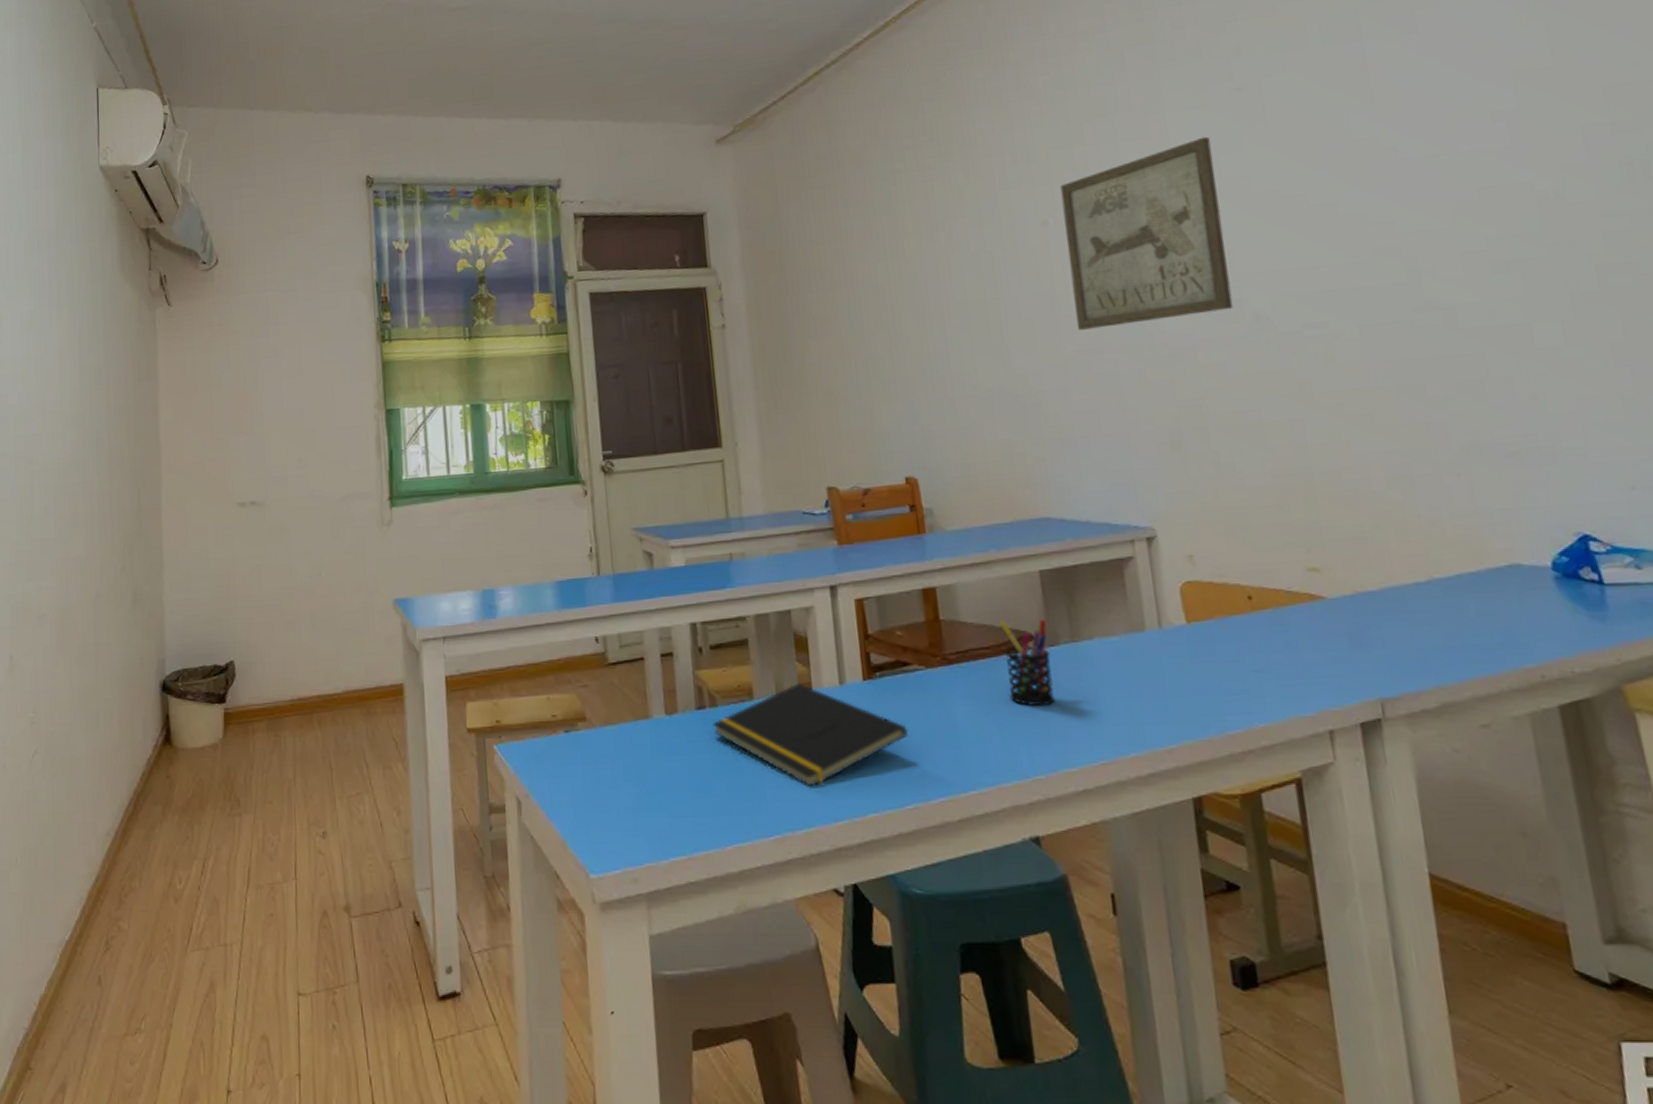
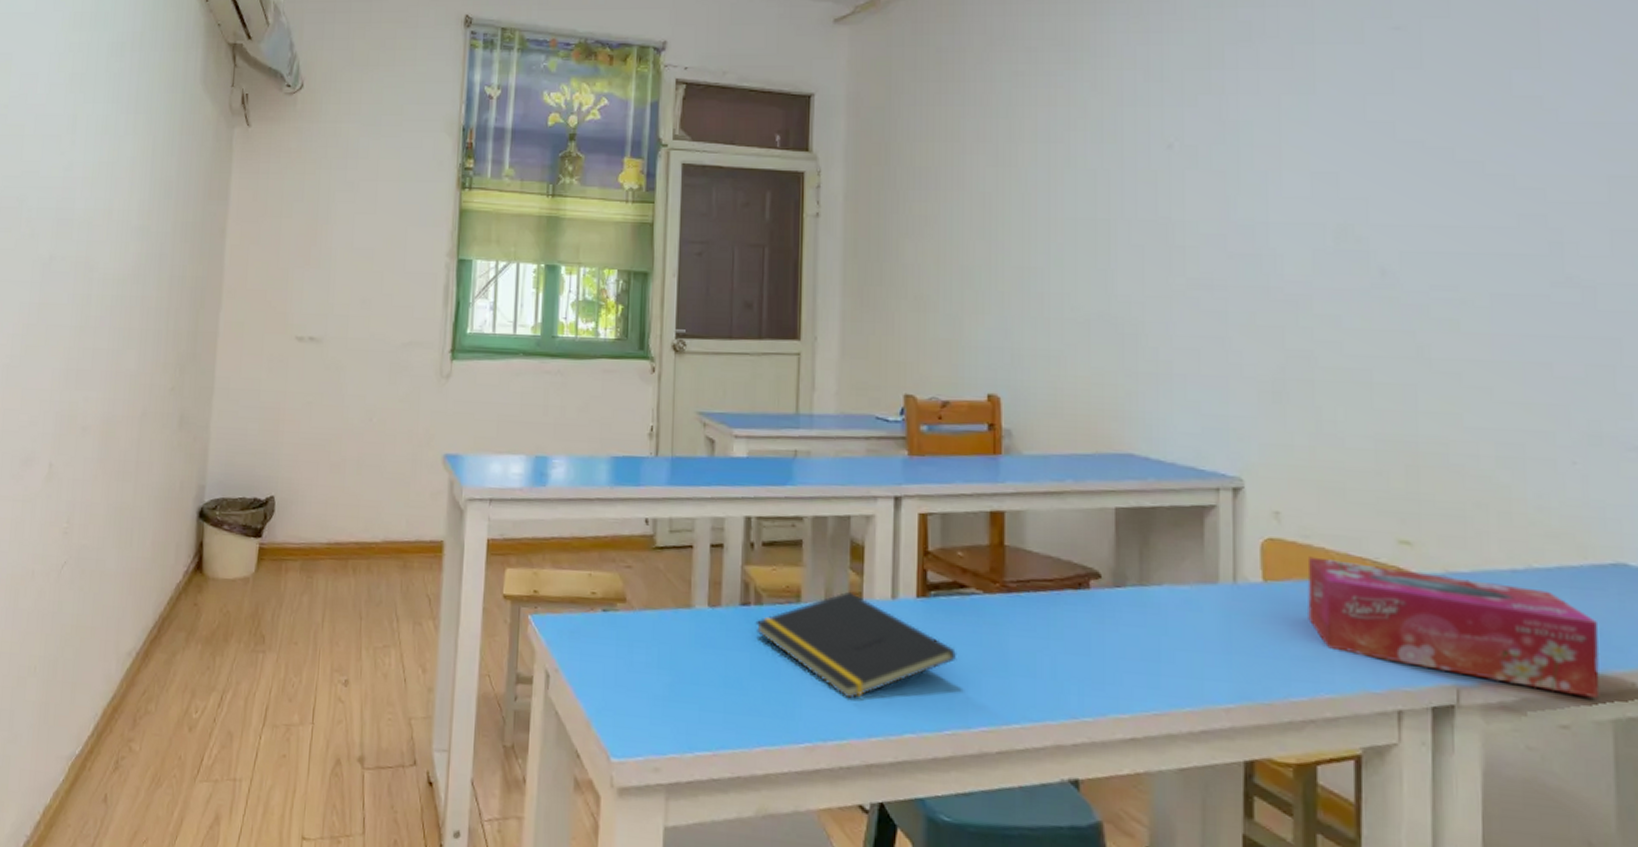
pen holder: present [998,619,1055,706] -> none [1065,554,1115,647]
wall art: present [1060,136,1234,330] -> none [1189,74,1359,264]
tissue box: none [1226,594,1514,695] -> present [1307,556,1600,698]

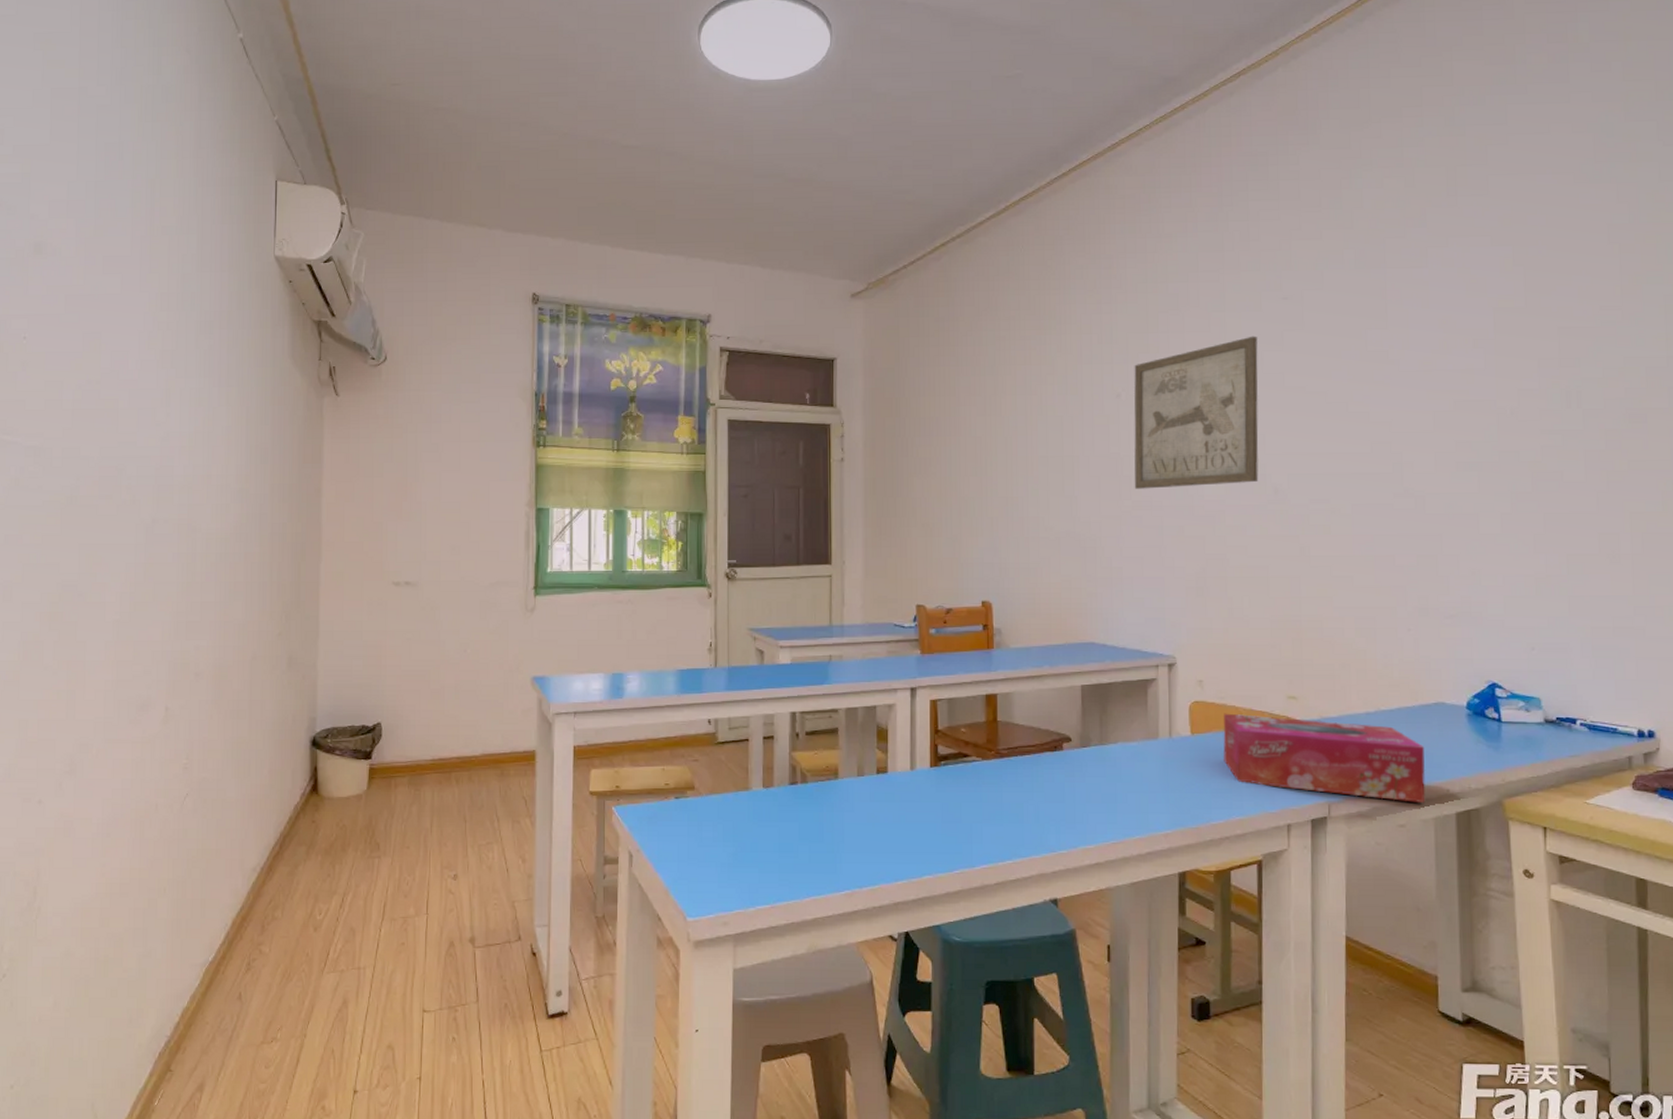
notepad: present [755,591,957,699] -> none [802,766,963,852]
wall art: none [1189,74,1359,264] -> present [1134,336,1259,489]

